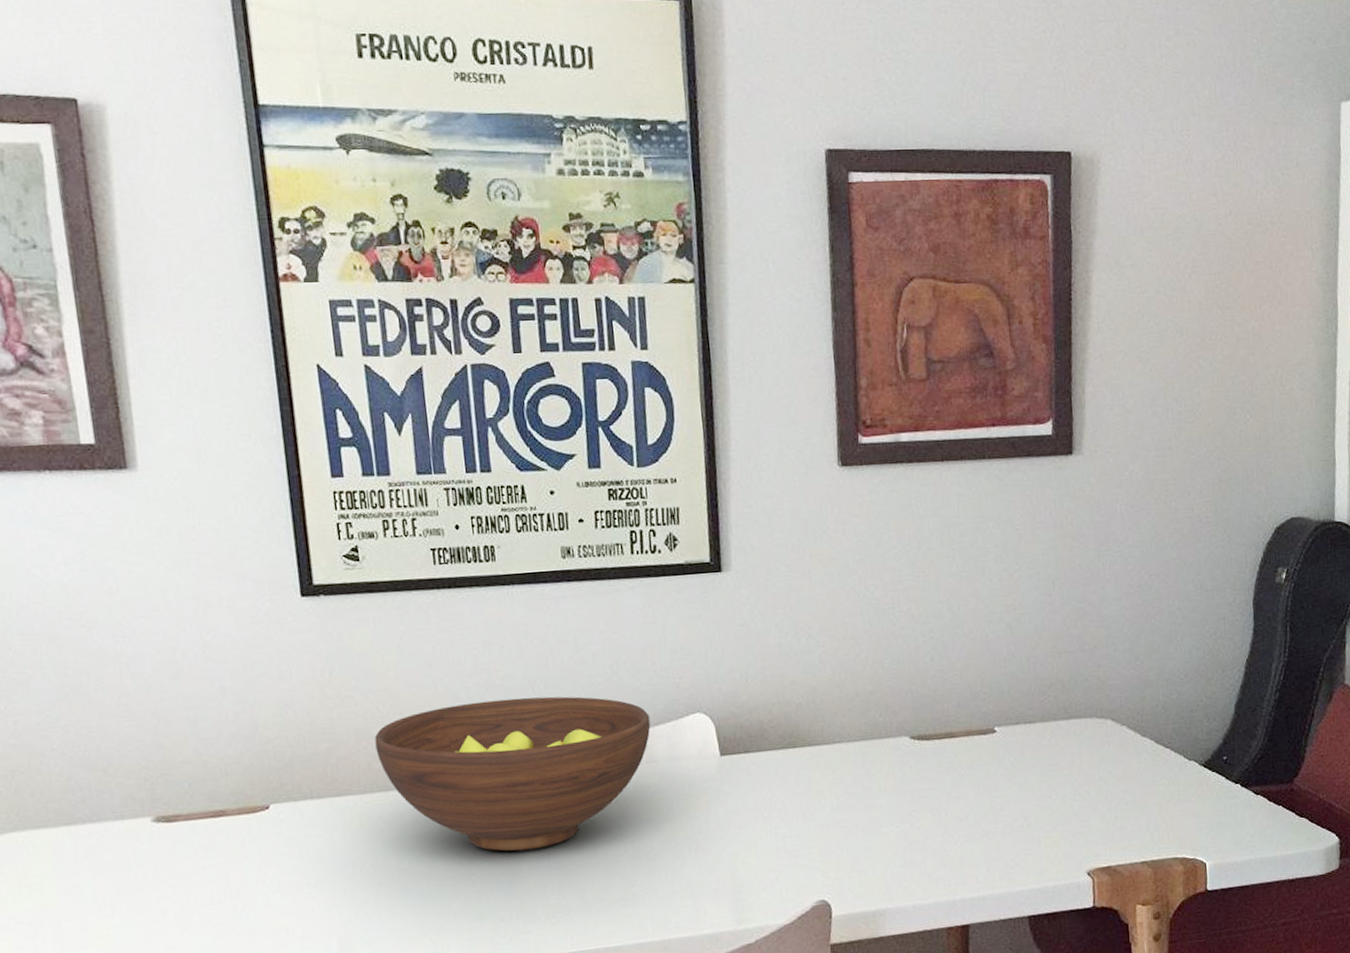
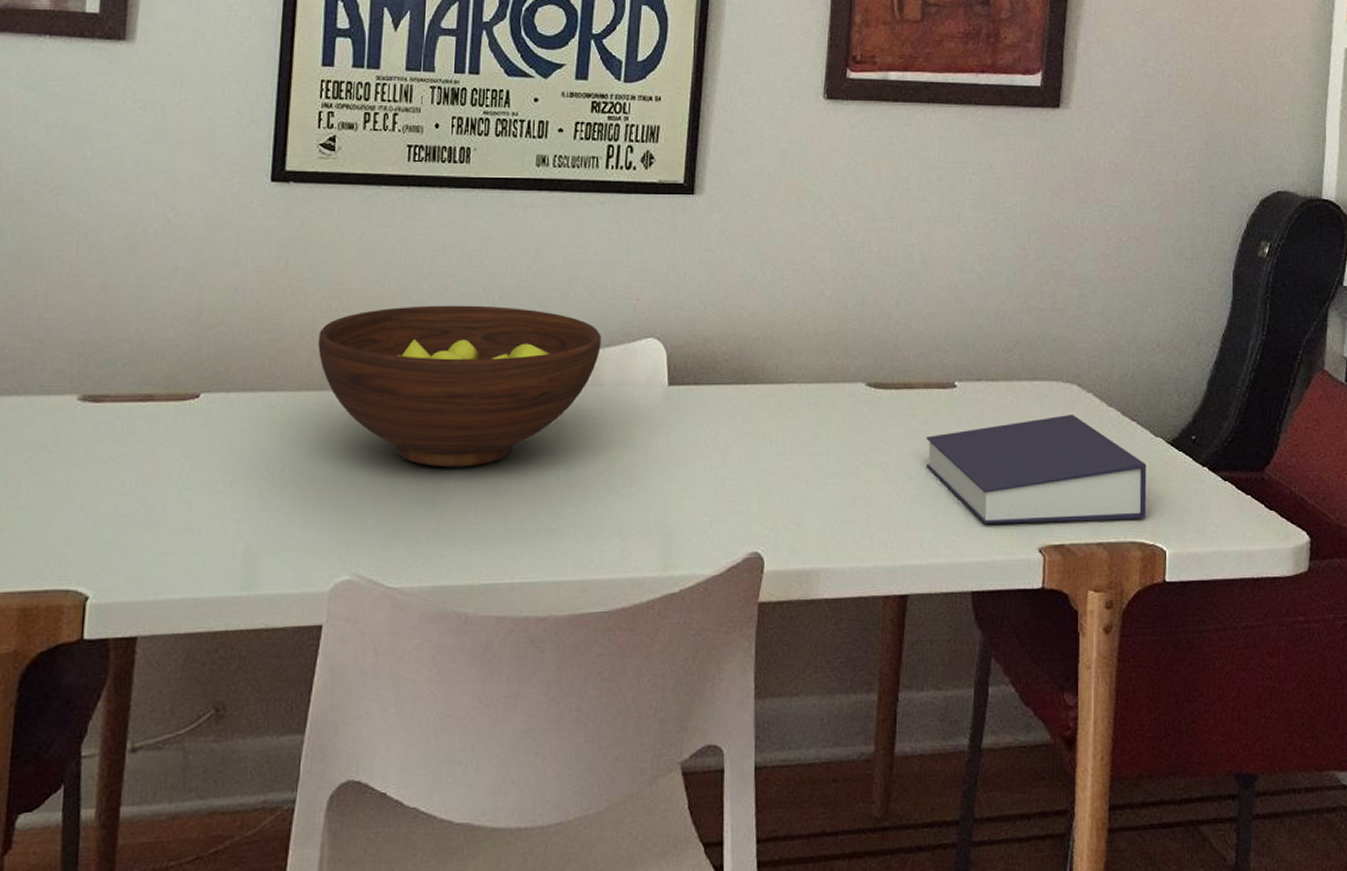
book: none [972,747,1185,854] -> present [926,415,1147,523]

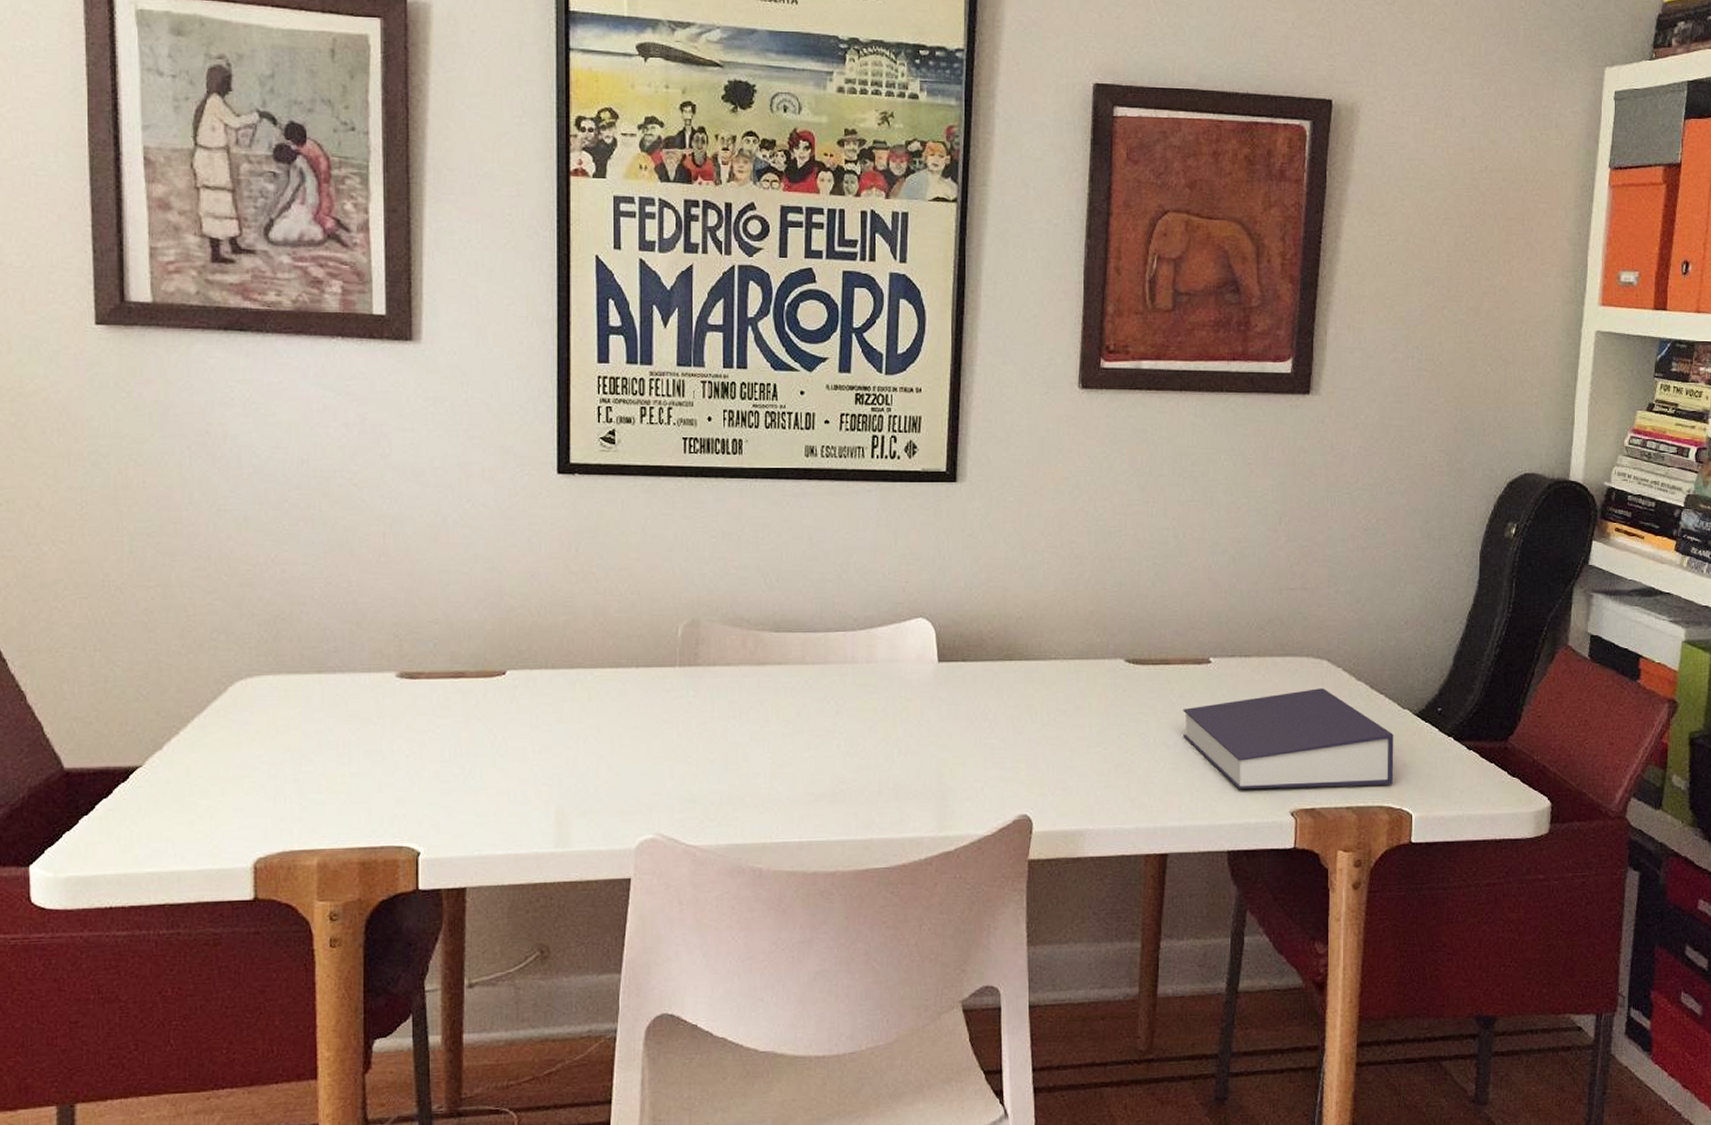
fruit bowl: present [318,305,602,468] -> none [611,588,874,738]

